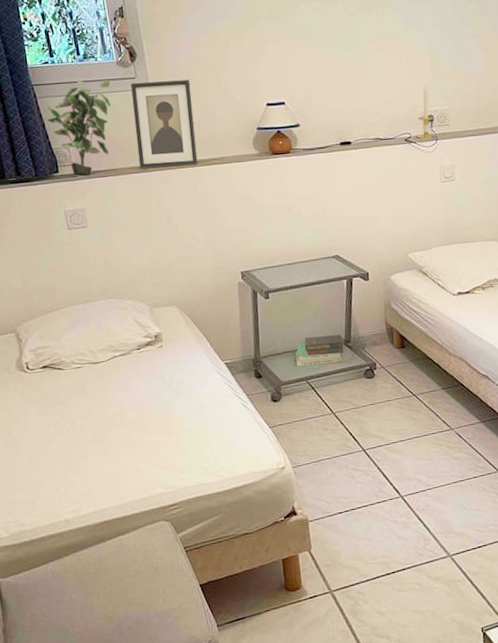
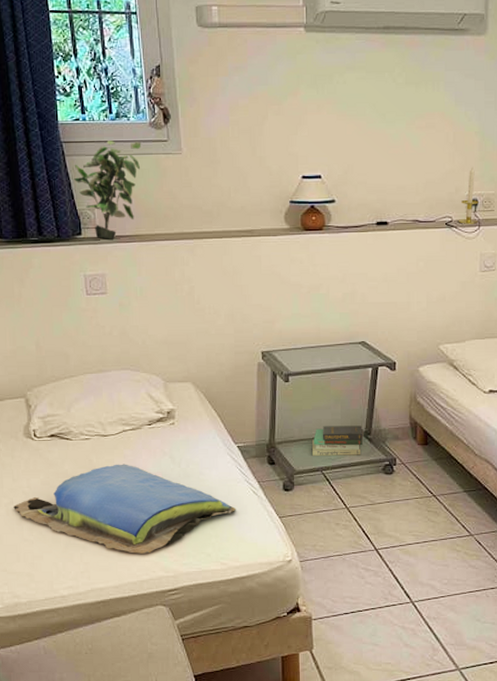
towel: none [12,388,229,474] -> present [13,464,237,554]
picture frame: present [130,79,198,168] -> none [162,145,226,237]

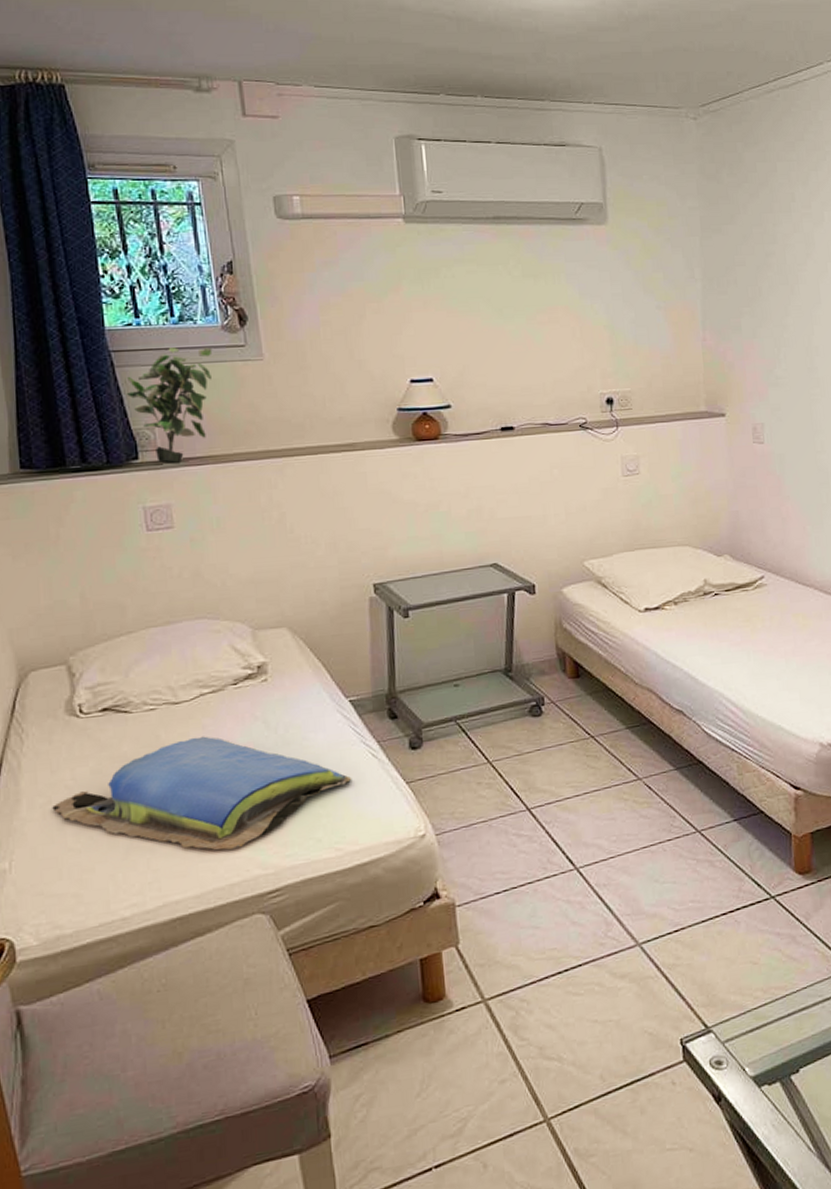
books: present [312,426,364,456] -> none [442,662,504,703]
candle: present [458,167,479,224] -> none [593,363,616,425]

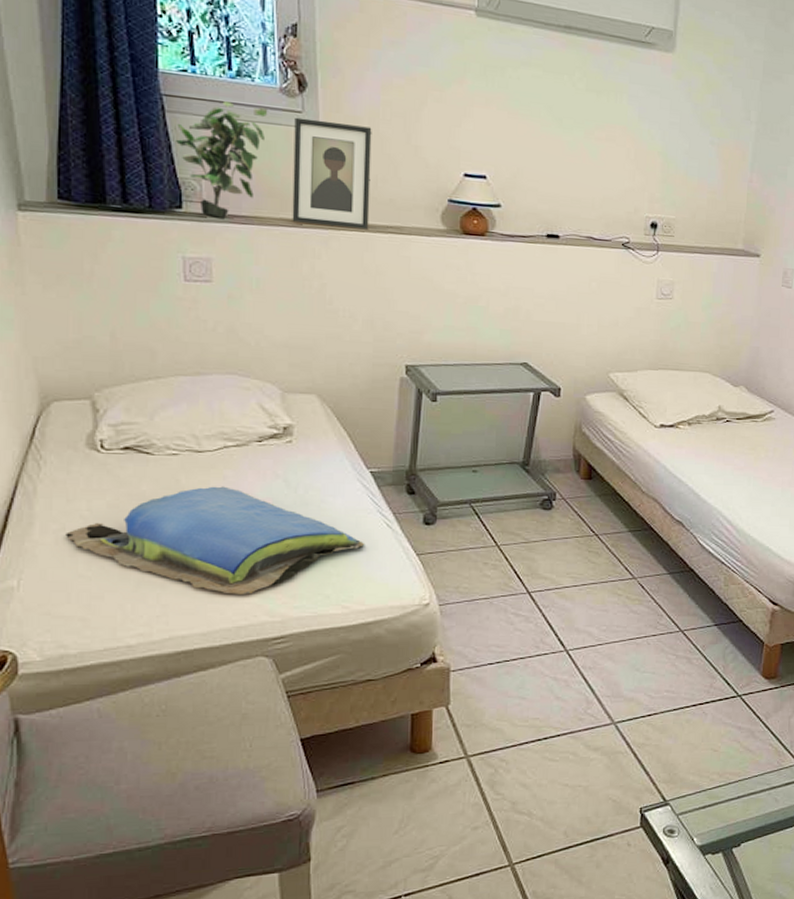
picture frame: none [238,349,322,456] -> present [292,117,372,230]

